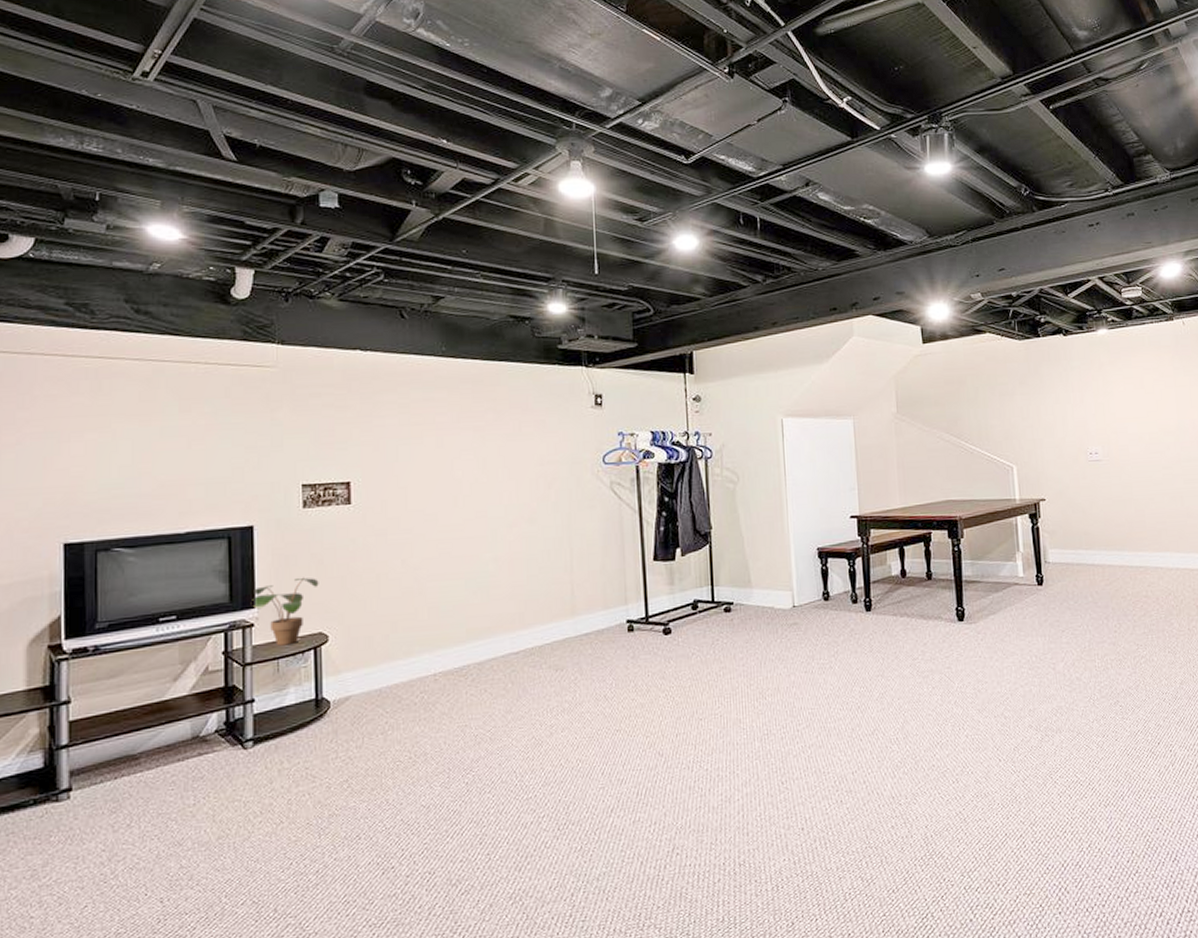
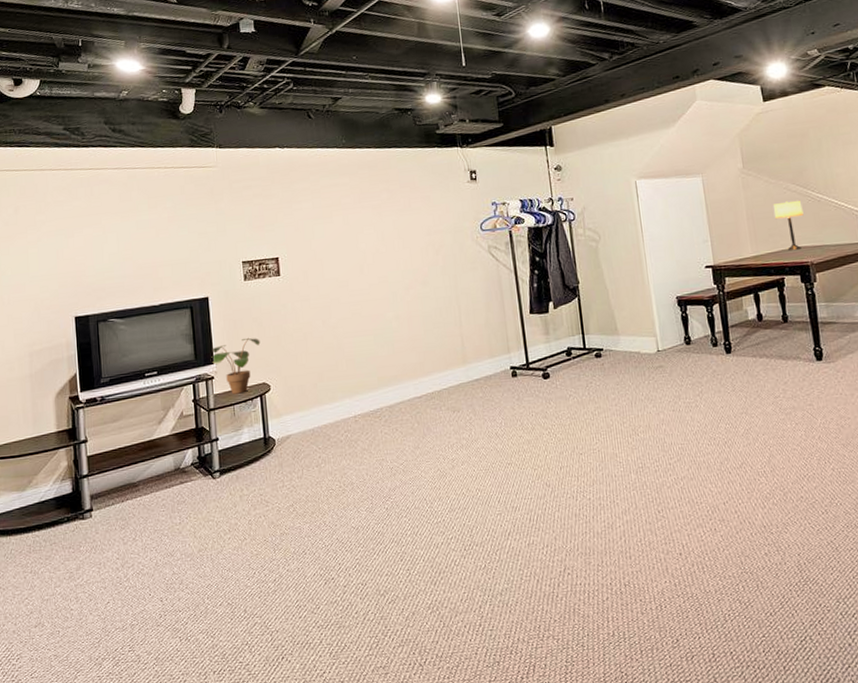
table lamp: none [925,450,955,505] -> present [773,200,804,252]

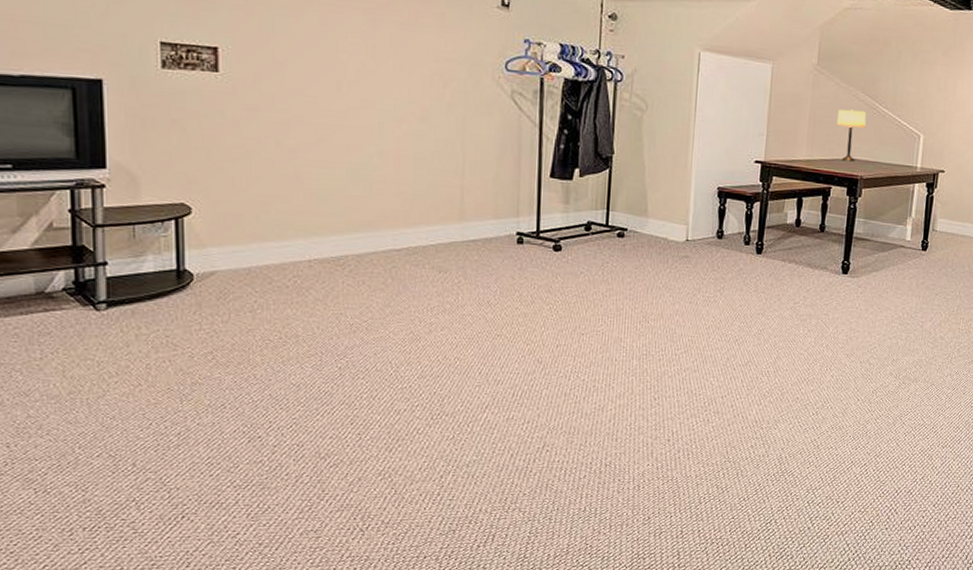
potted plant: present [210,337,260,395] -> none [100,143,181,212]

